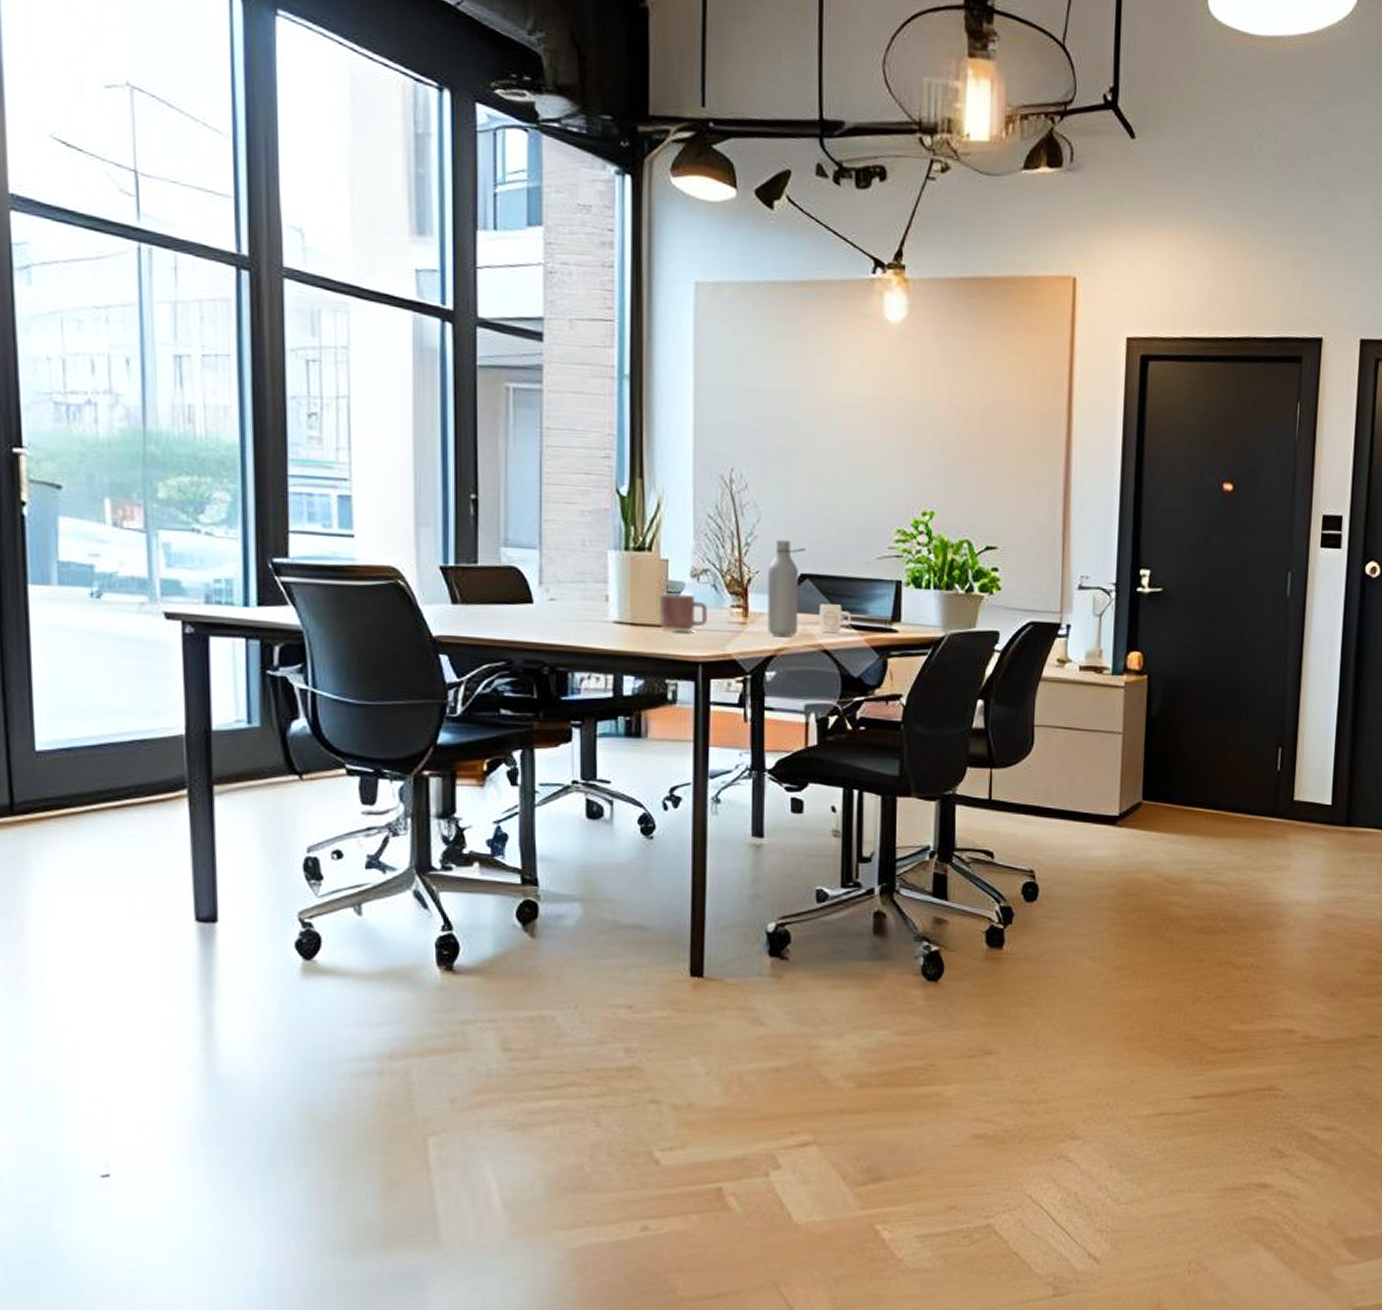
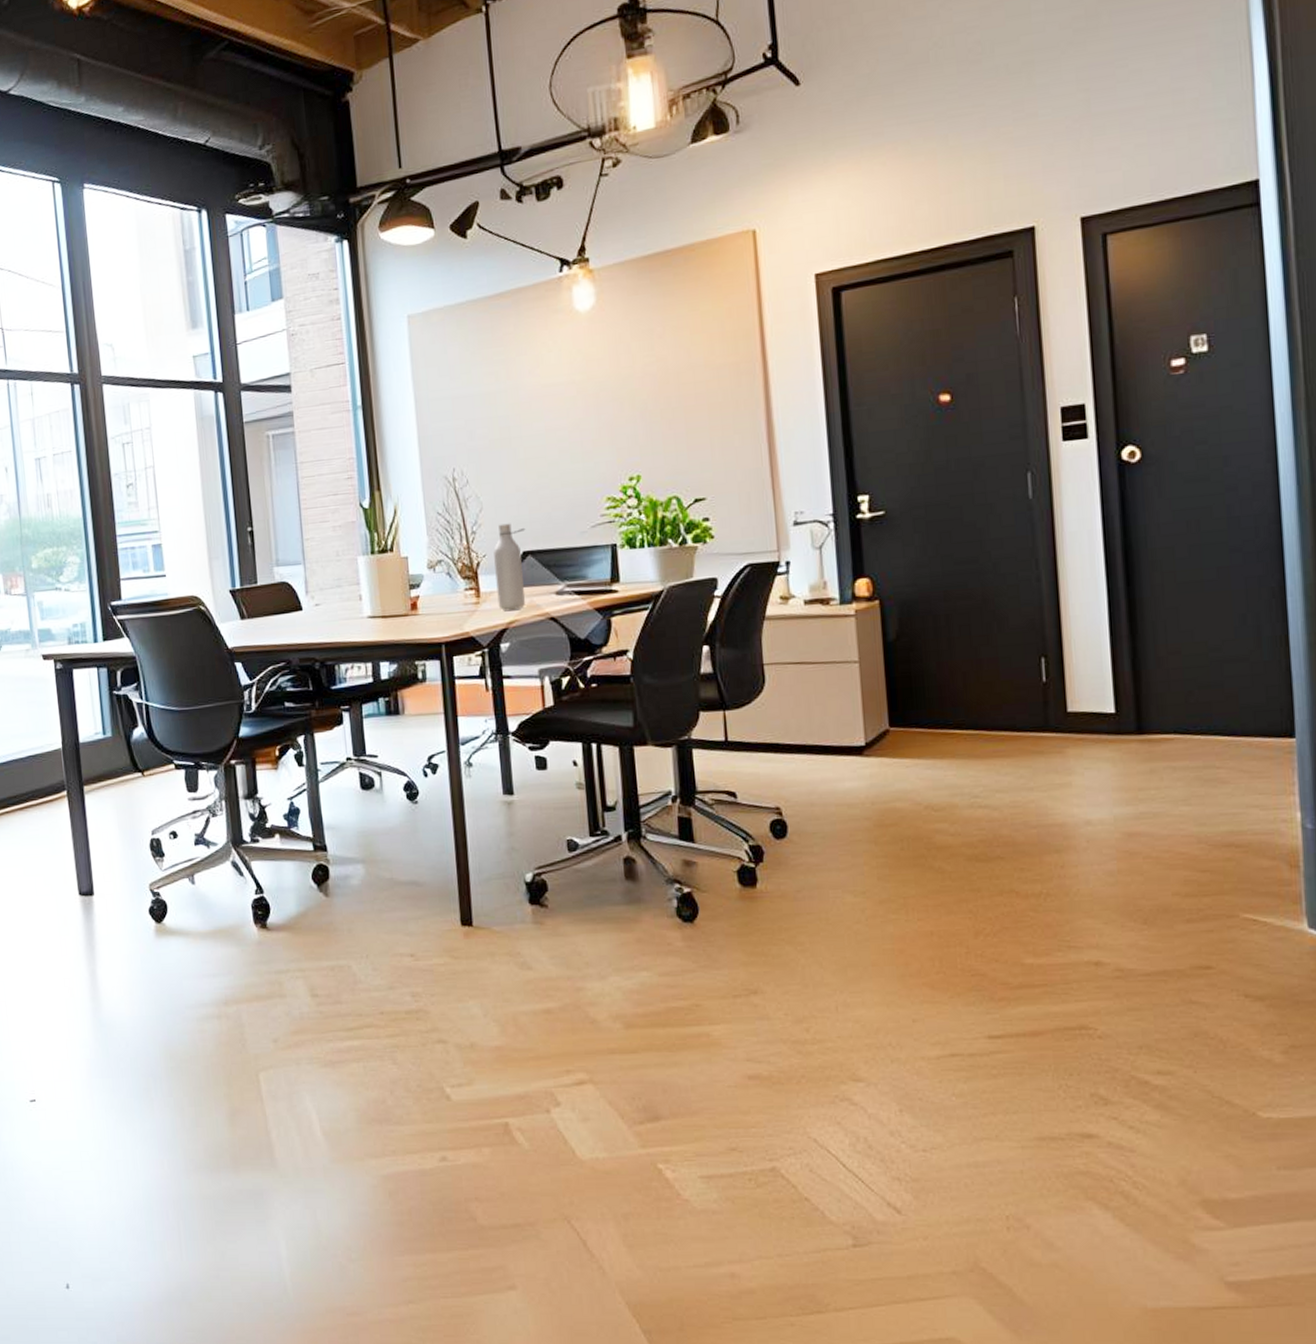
mug: present [660,593,707,632] -> none [404,584,445,619]
mug: present [819,604,852,634] -> none [542,574,574,602]

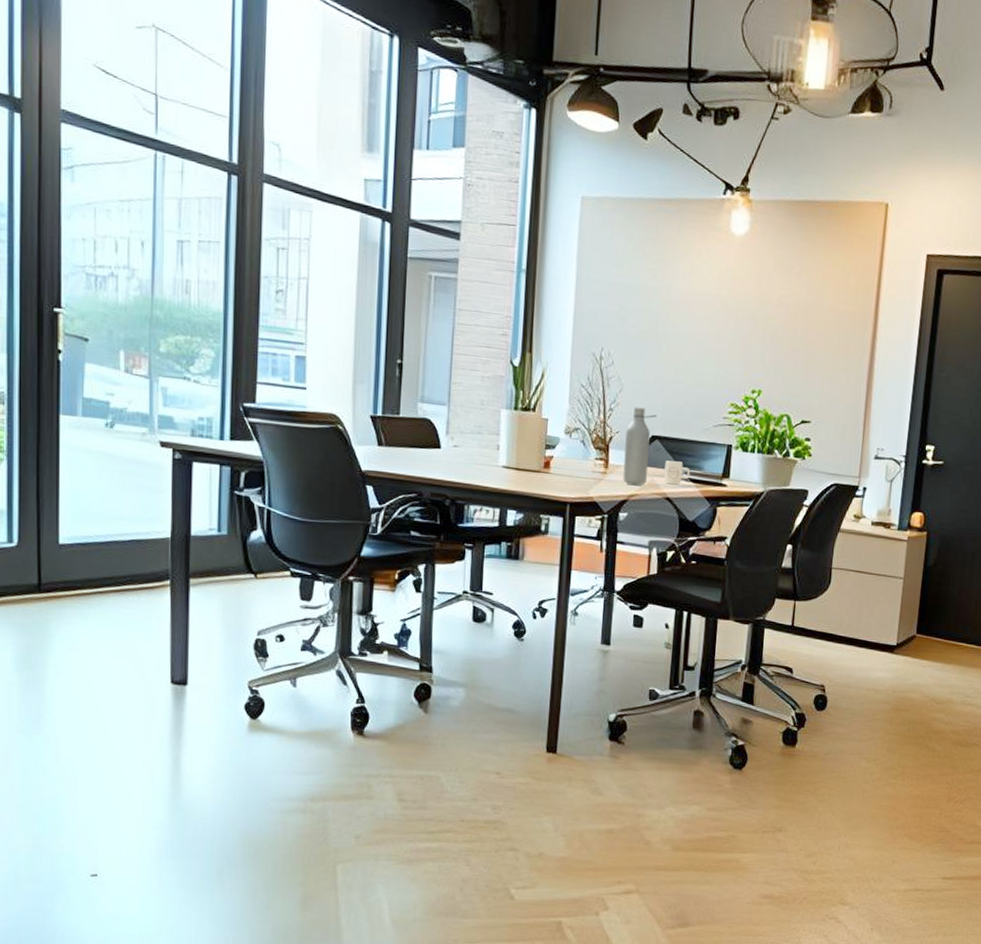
mug: none [542,574,574,602] -> present [664,460,691,485]

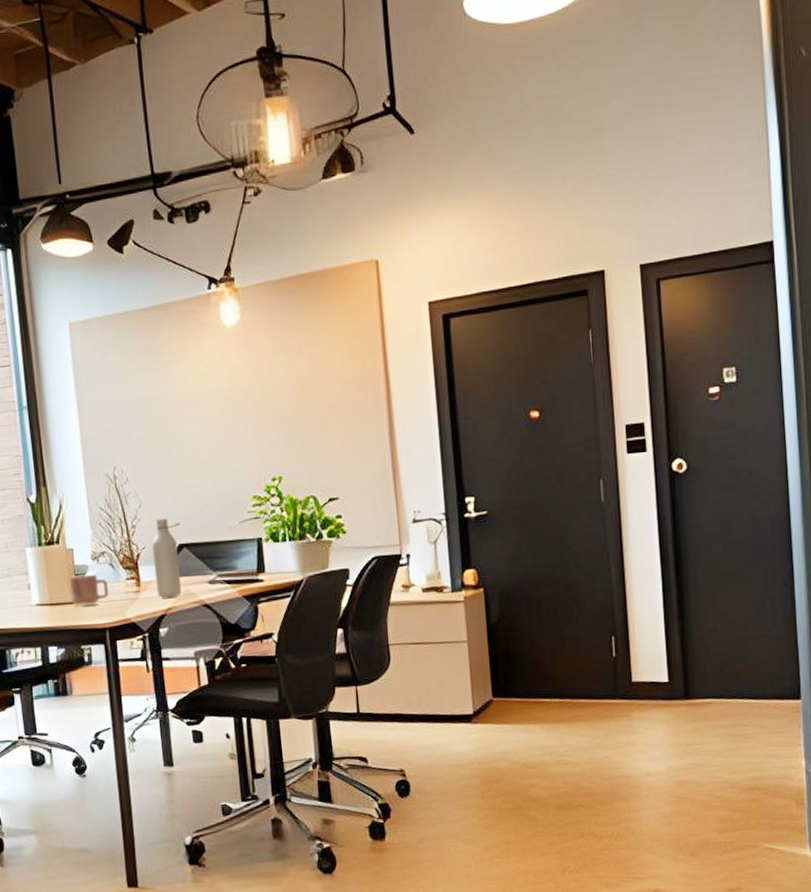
mug: none [538,445,576,477] -> present [70,574,109,606]
mug: present [664,460,691,485] -> none [197,565,225,591]

